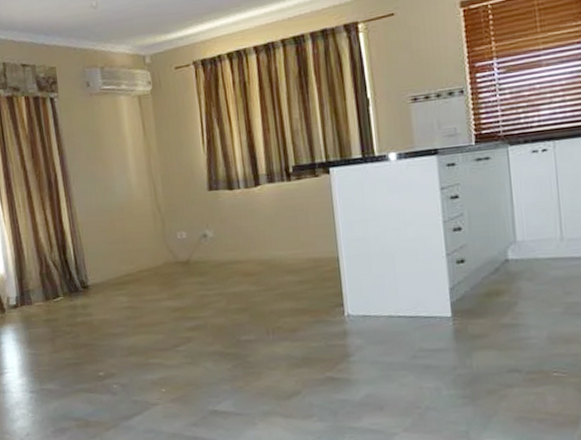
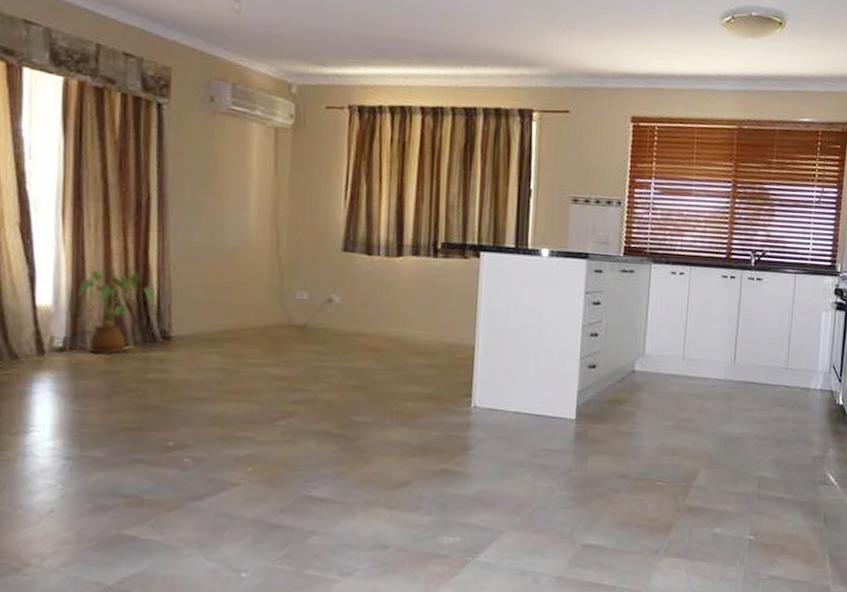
house plant: none [19,237,73,307] -> present [78,269,154,355]

